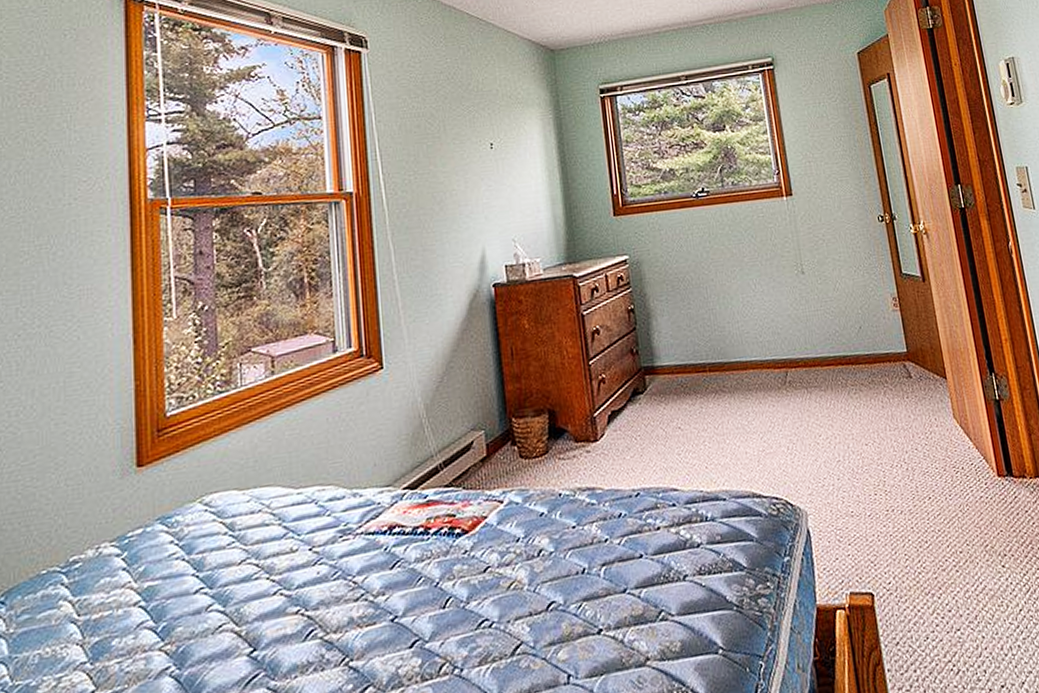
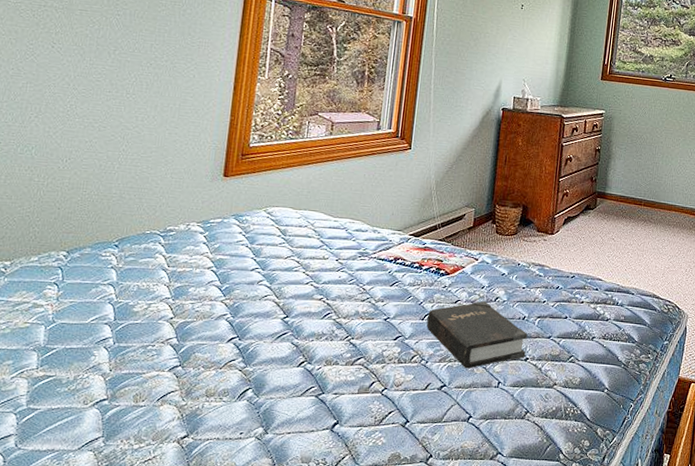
hardback book: none [449,558,598,667] -> present [426,300,528,369]

